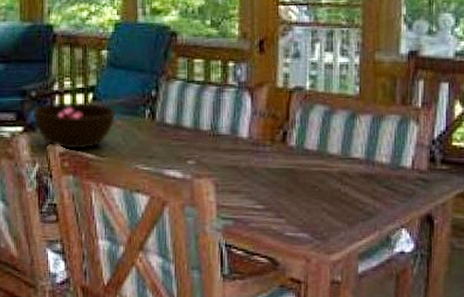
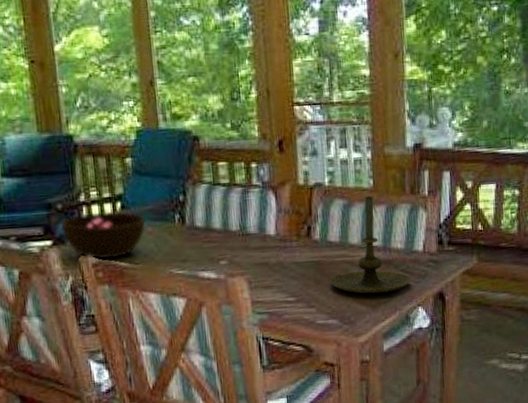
candle holder: none [303,103,396,209] -> present [330,195,411,294]

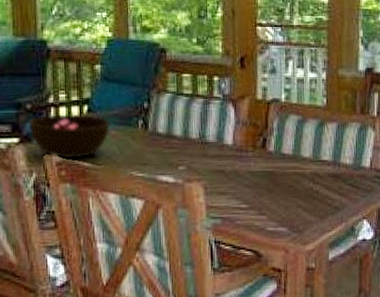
candle holder: present [330,195,411,294] -> none [281,113,358,205]

